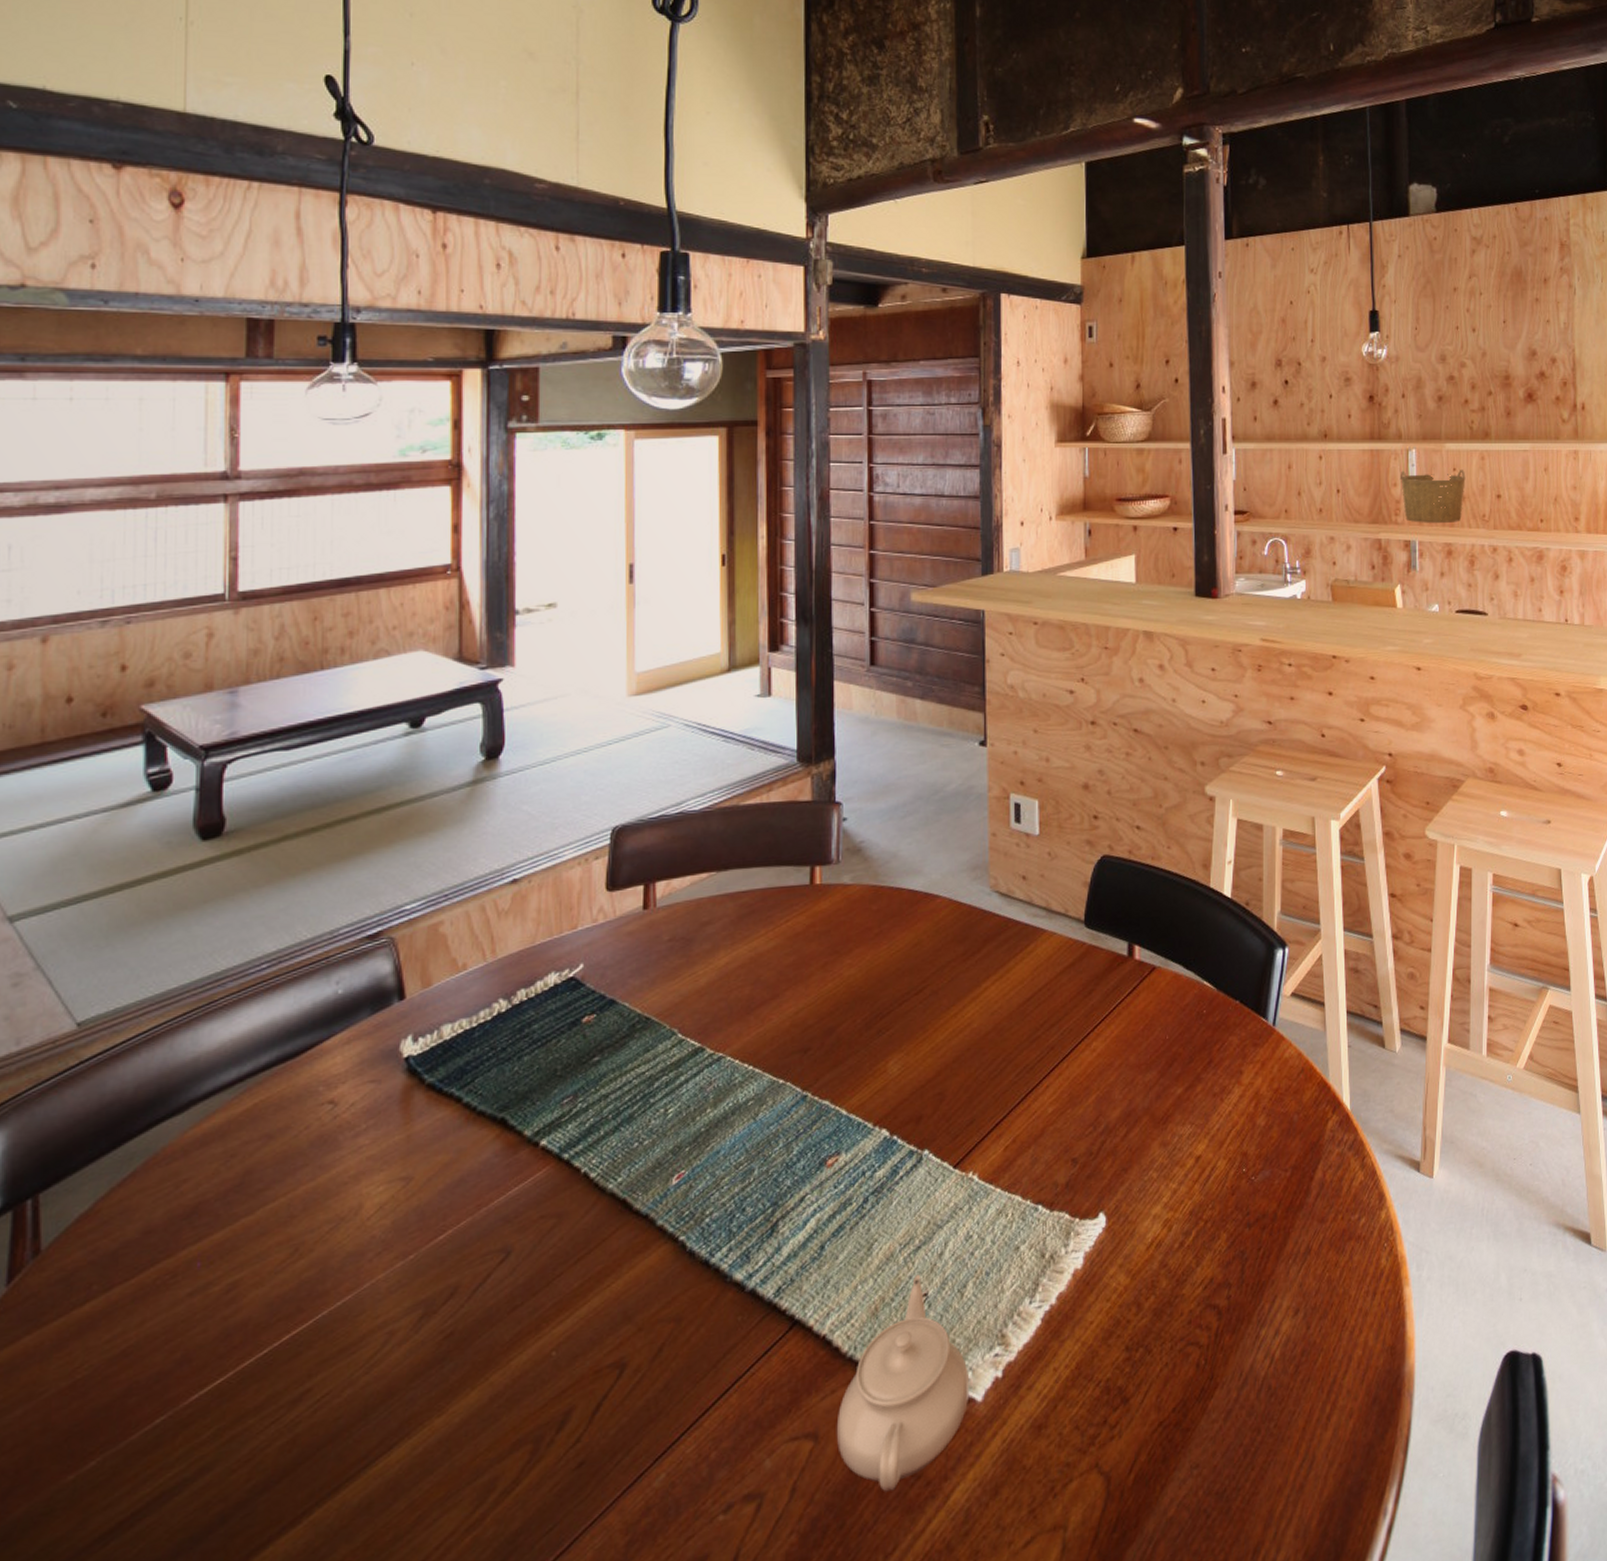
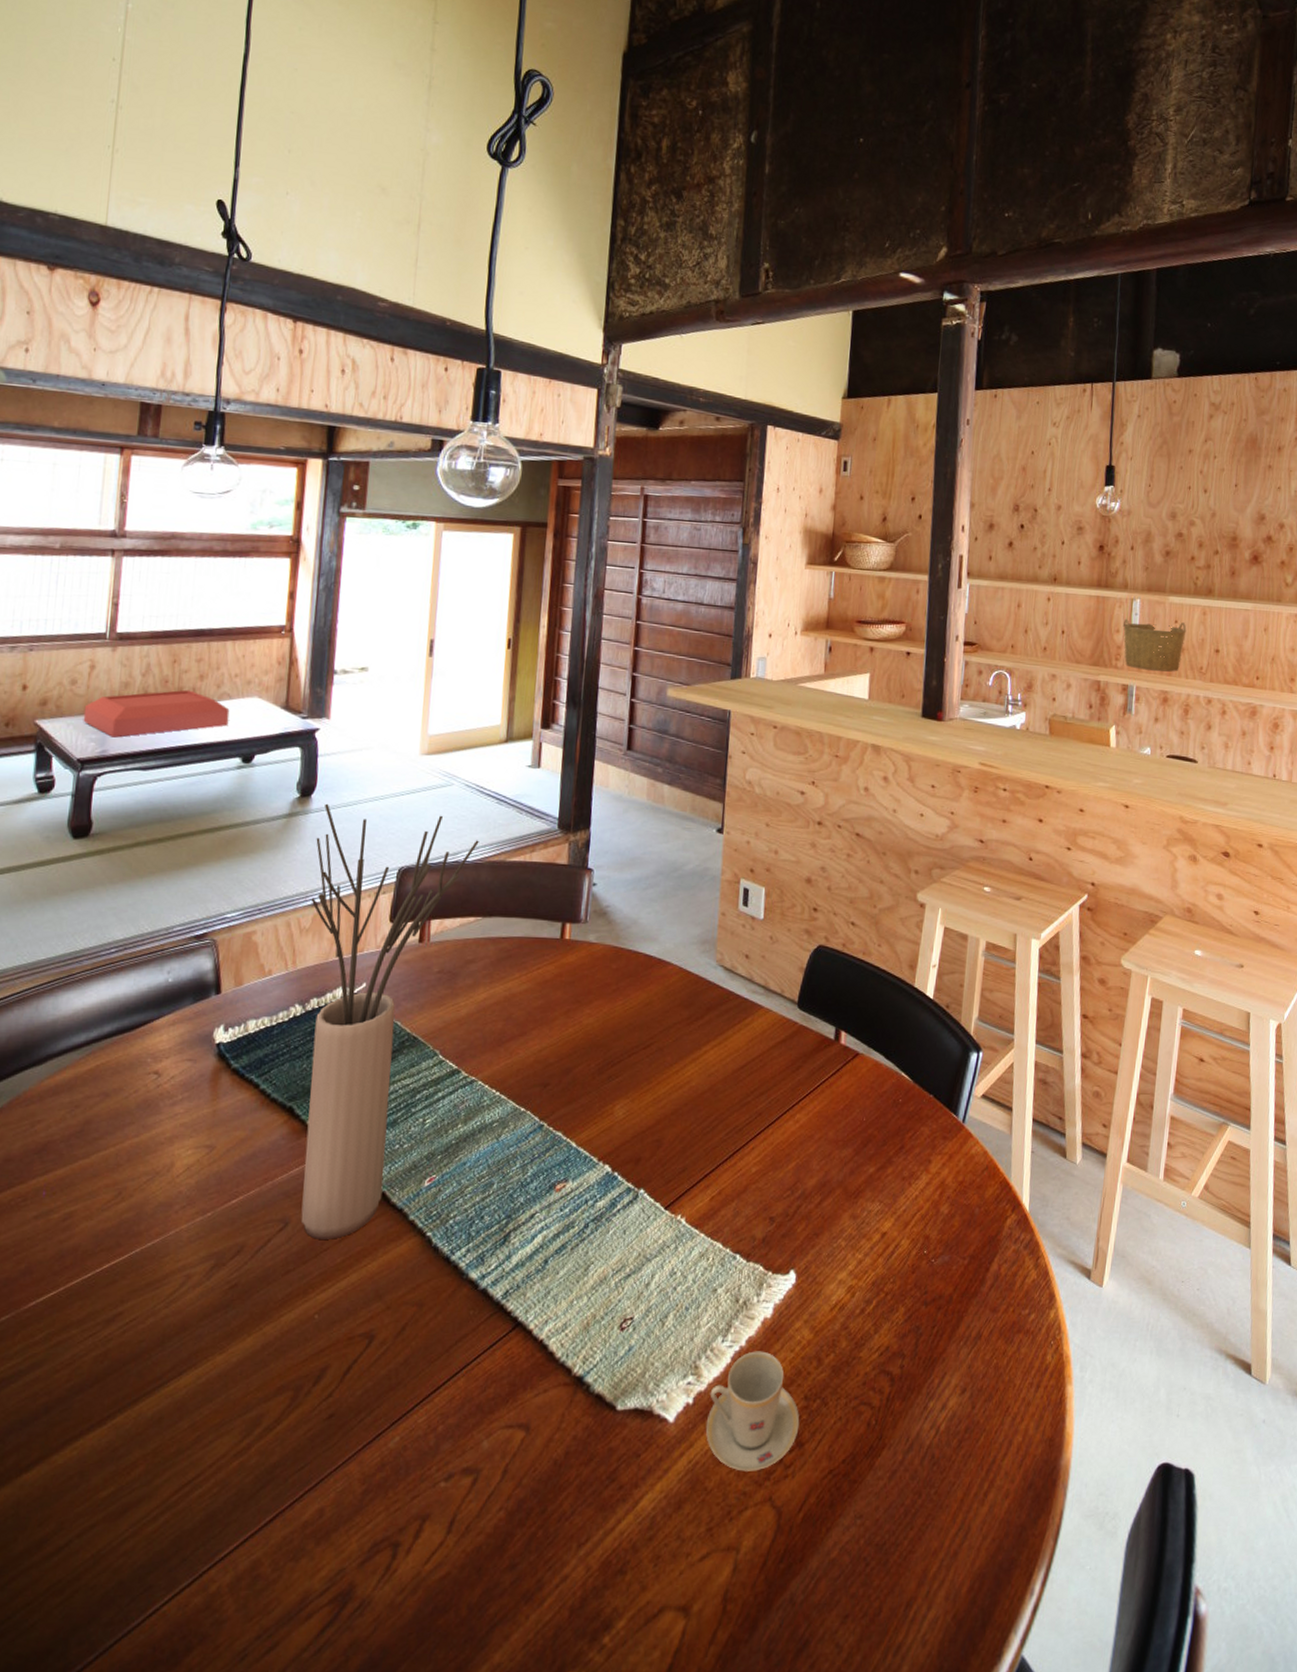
seat cushion: none [203,650,390,716] -> present [83,689,230,738]
vase: none [508,762,706,1265] -> present [300,803,479,1239]
teapot: present [836,1274,970,1492] -> none [544,1299,664,1488]
teacup: none [1019,1305,1123,1441] -> present [705,1351,800,1471]

